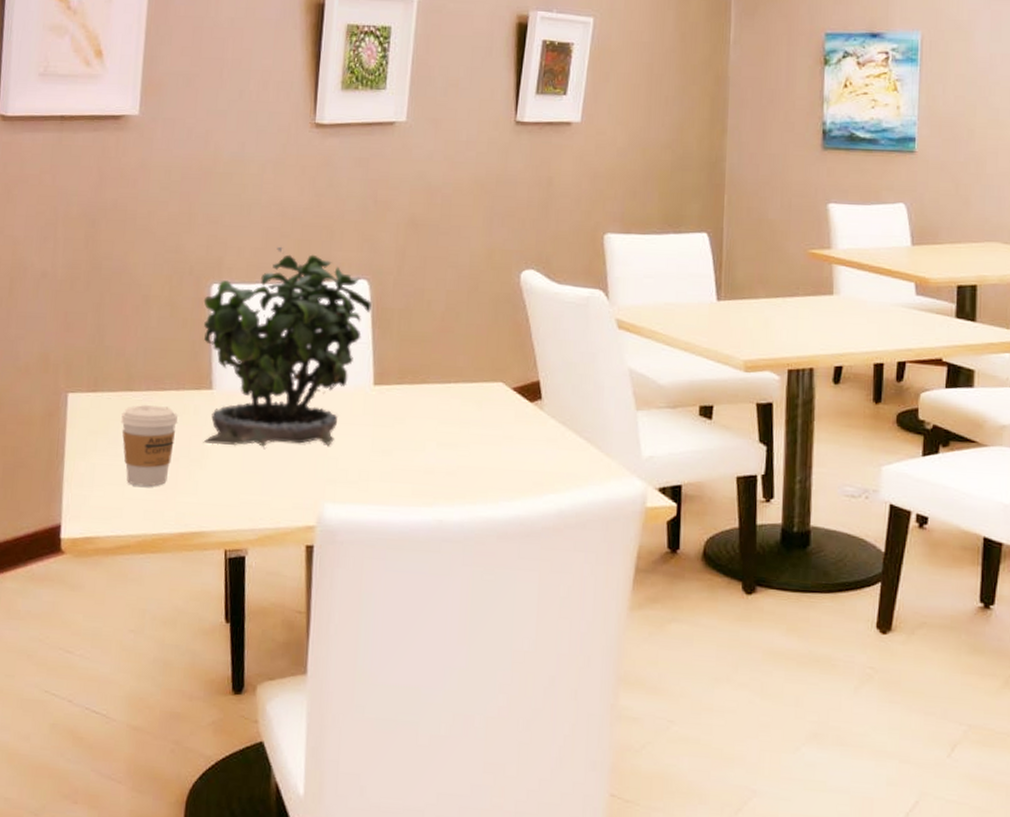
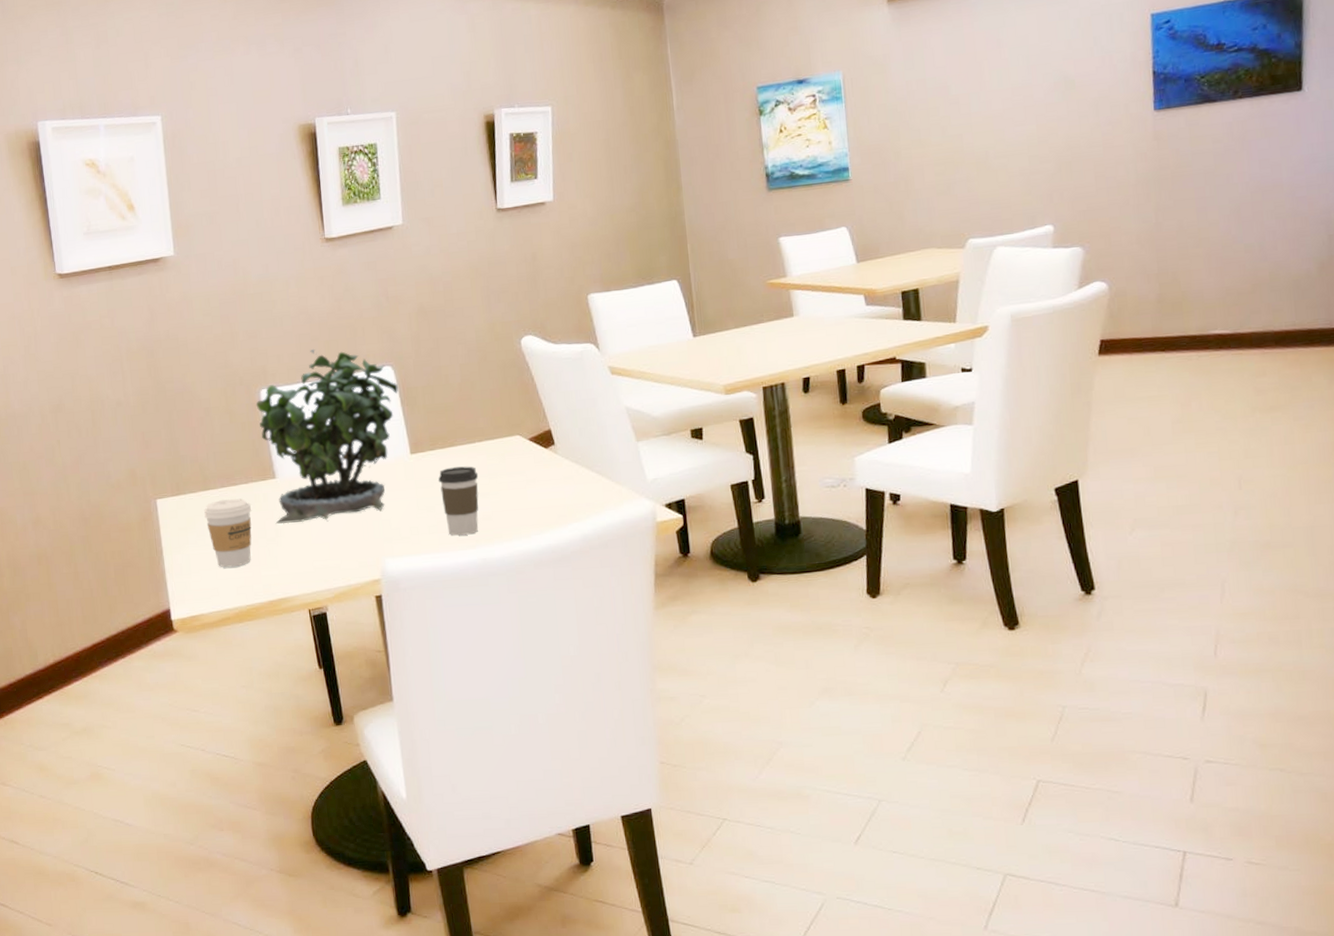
coffee cup: none [401,407,449,490] -> present [438,466,479,536]

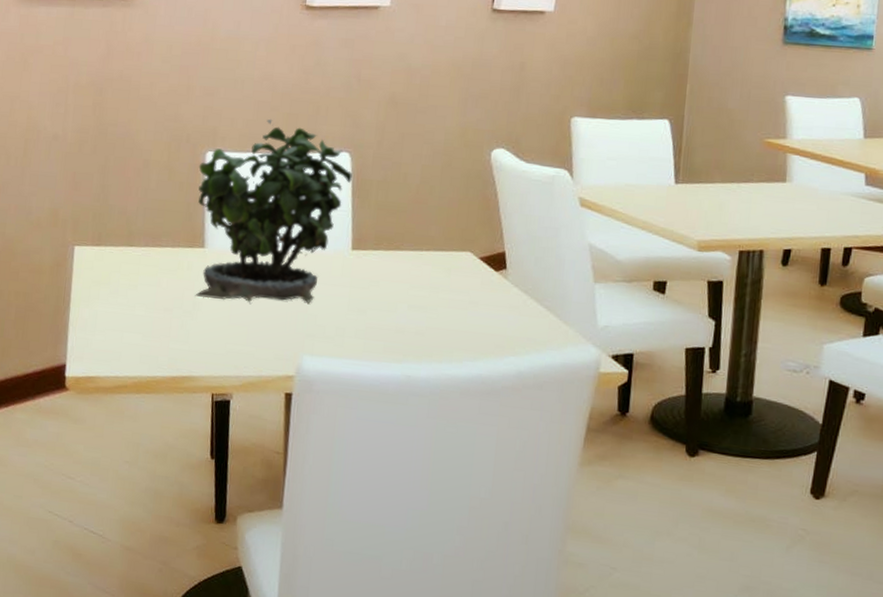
coffee cup: present [204,498,252,568] -> none [122,259,173,334]
coffee cup: present [438,466,479,536] -> none [375,271,420,348]

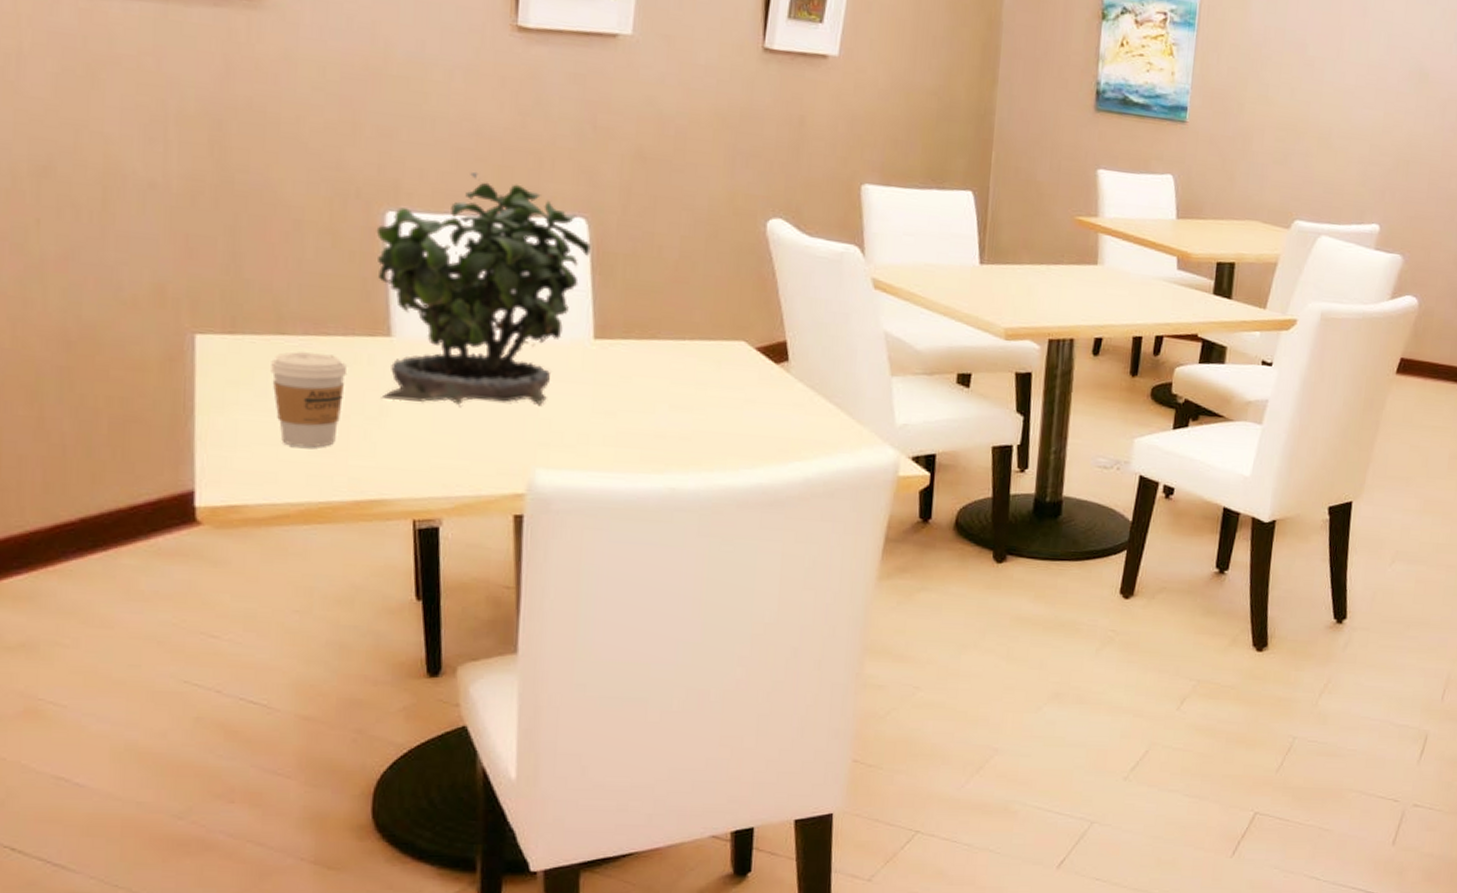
coffee cup: none [122,259,173,334] -> present [271,351,348,448]

